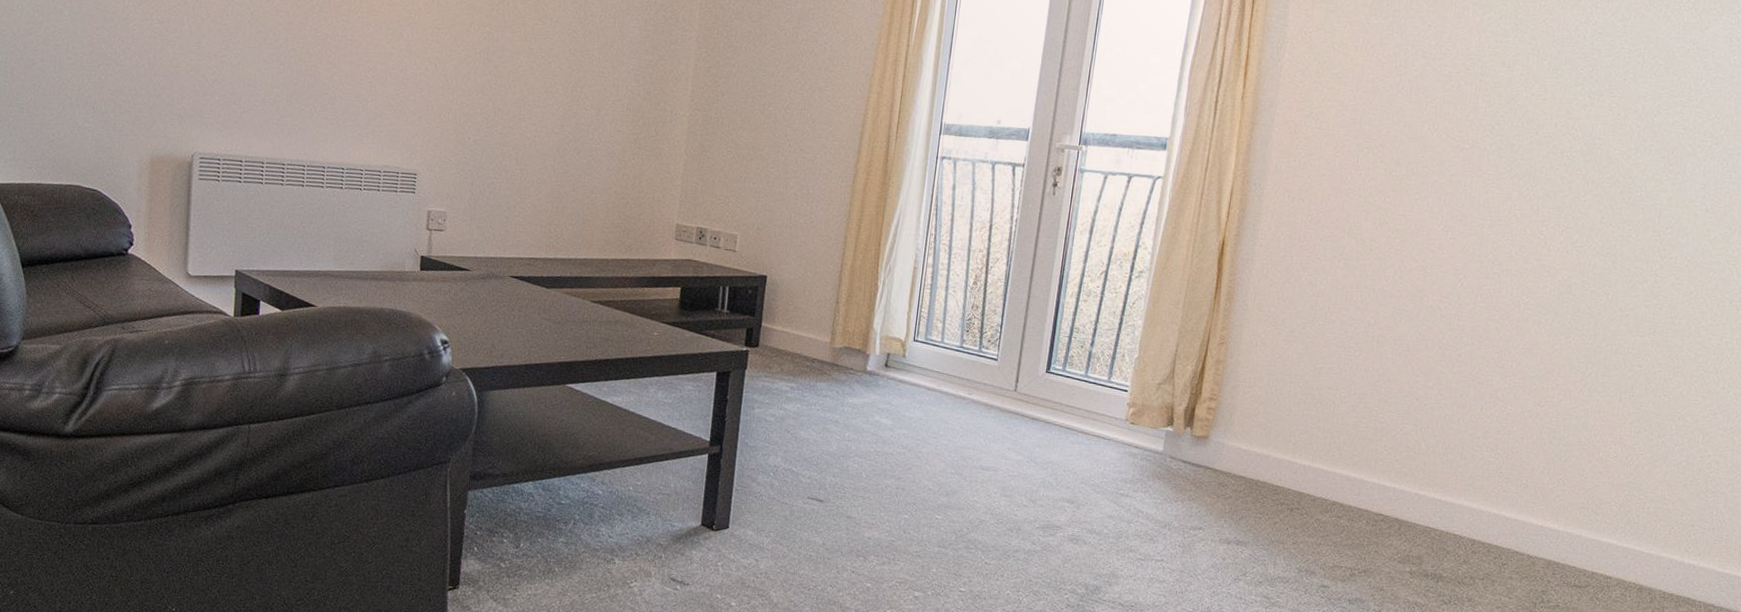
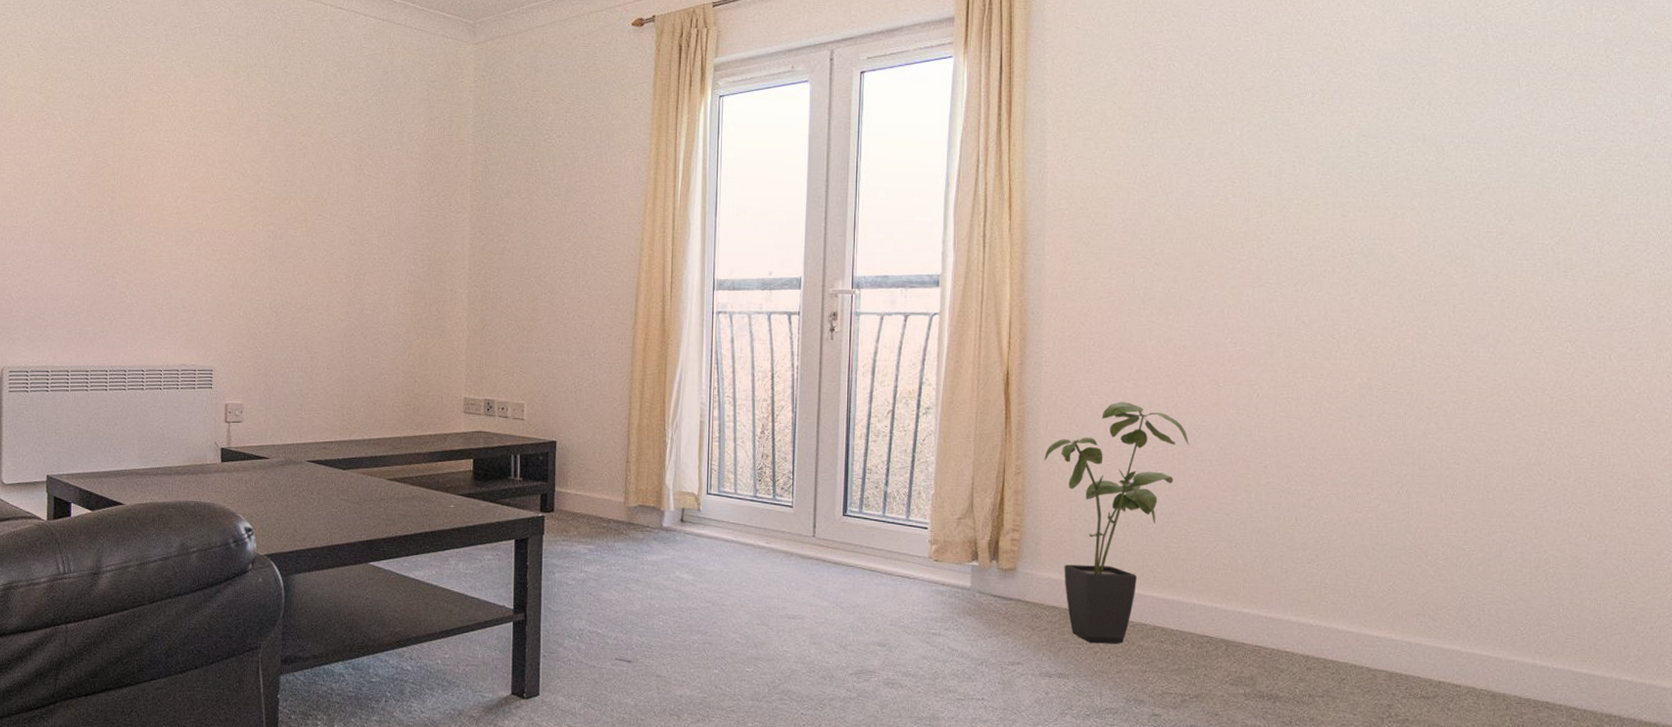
house plant: none [1248,280,1390,516] -> present [1044,402,1190,644]

